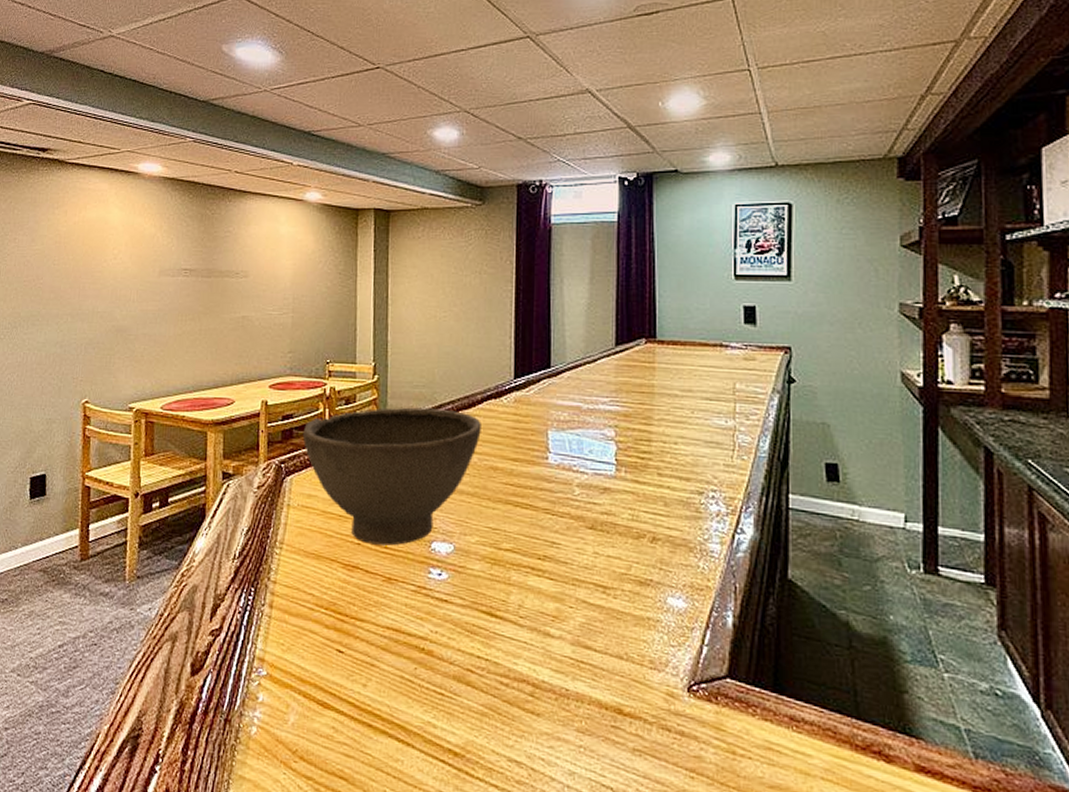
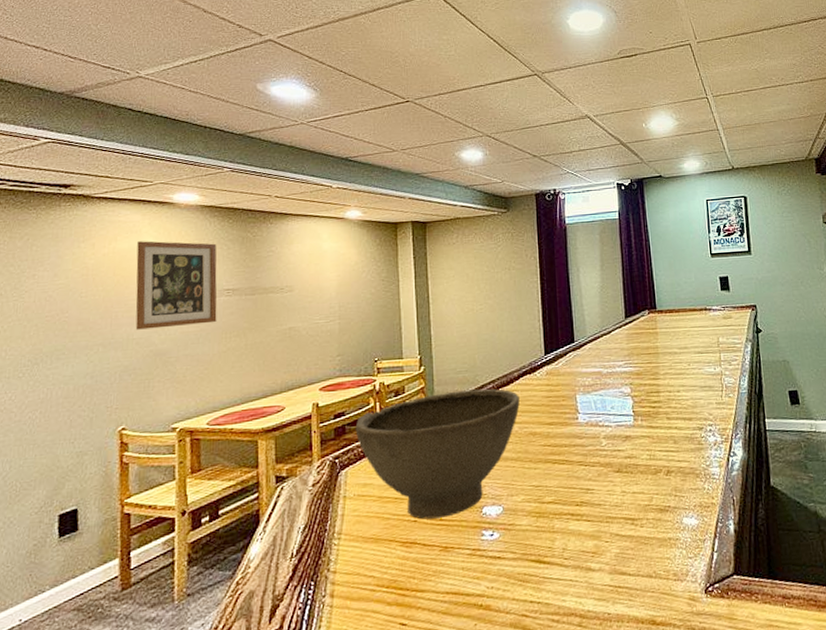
wall art: none [100,211,177,304] -> present [135,241,217,330]

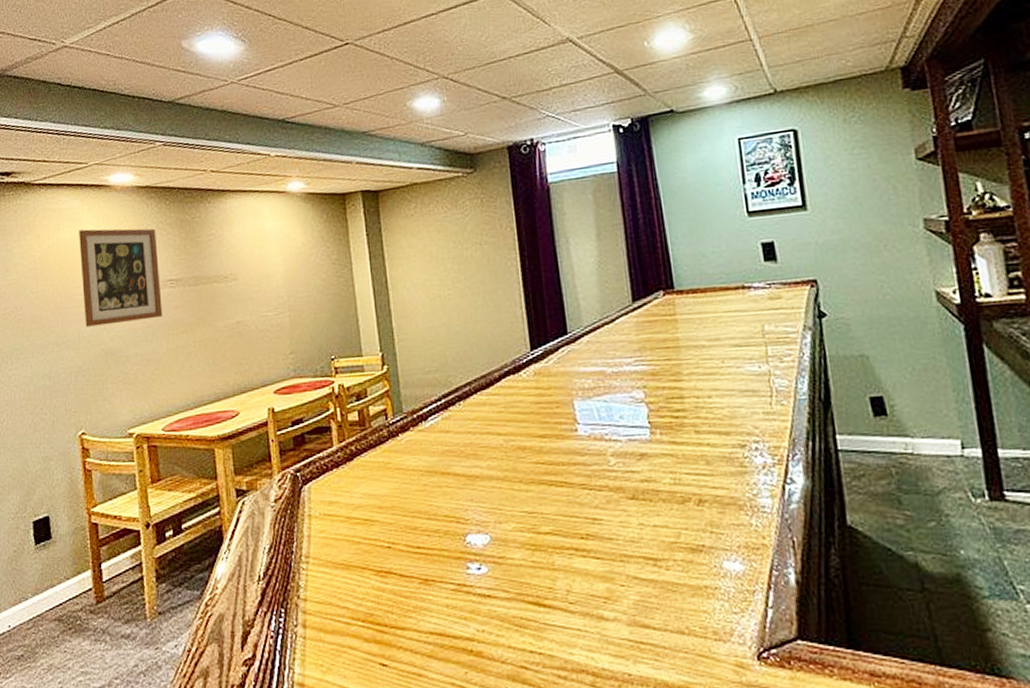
bowl: present [355,388,520,520] -> none [315,392,503,546]

